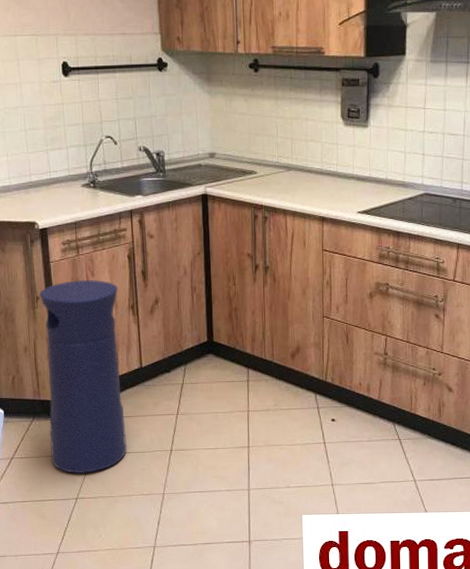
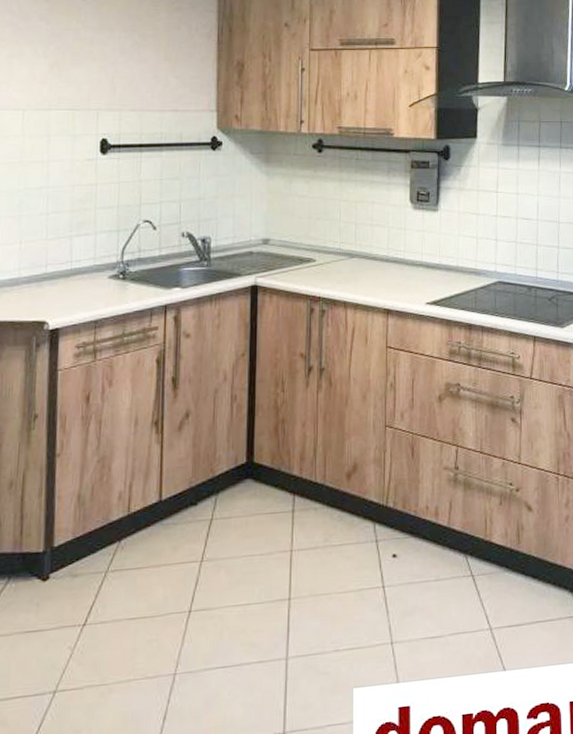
trash can: present [39,279,128,473] -> none [26,391,140,655]

